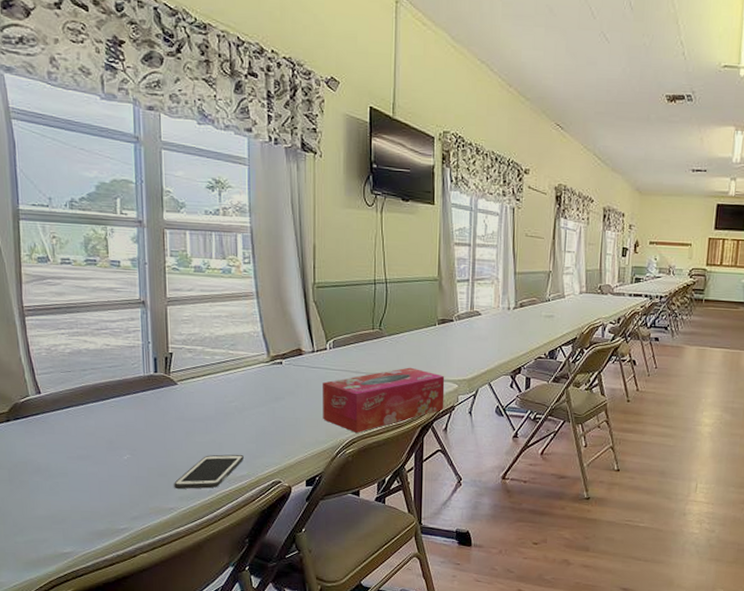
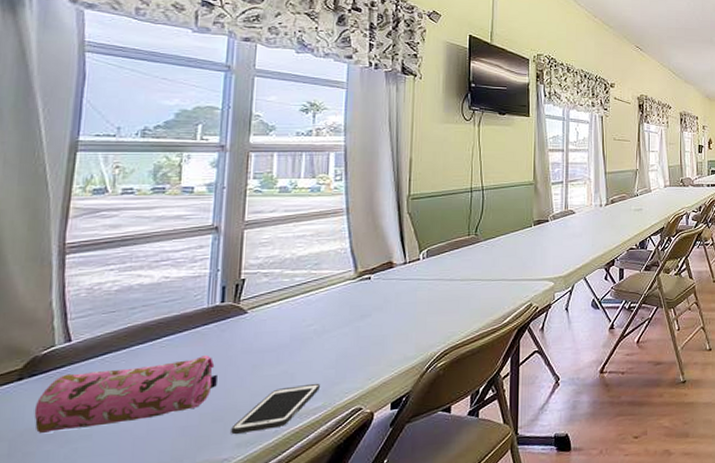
pencil case: none [22,417,159,468] -> present [34,354,217,434]
tissue box: present [323,367,445,434] -> none [413,269,541,344]

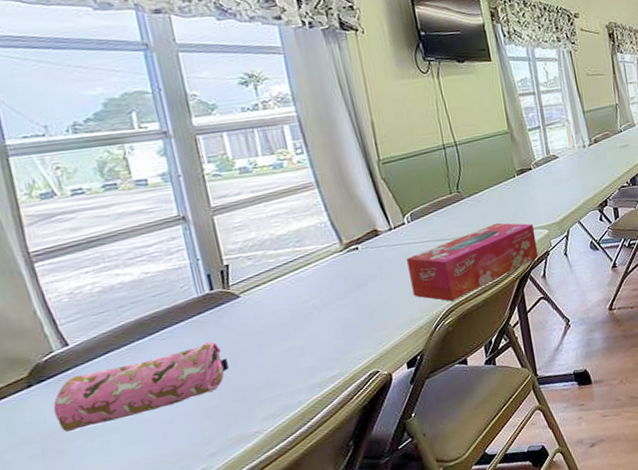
cell phone: present [231,384,320,434] -> none [254,354,333,410]
tissue box: none [413,269,541,344] -> present [407,223,539,302]

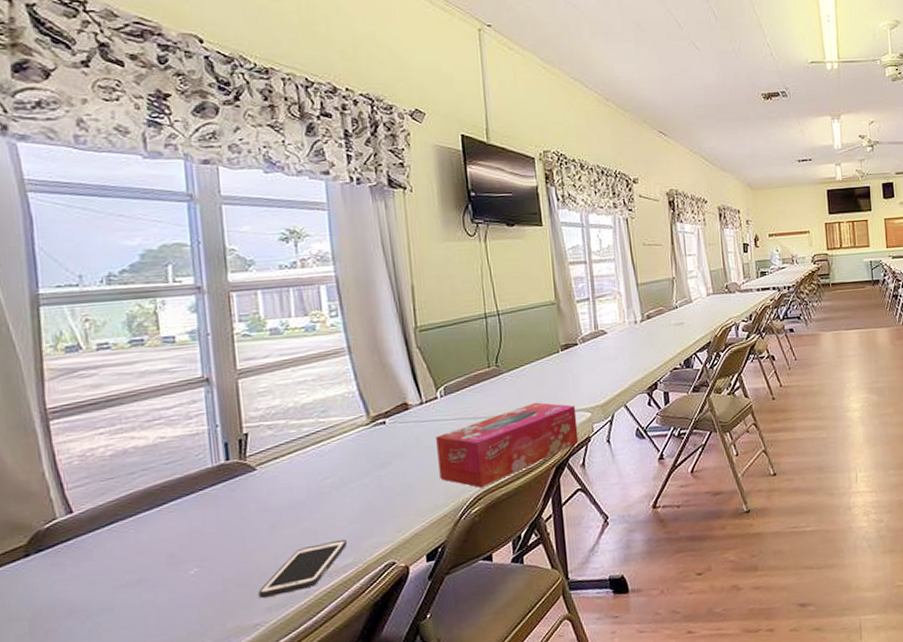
pencil case: present [53,341,229,433] -> none [47,517,236,611]
cell phone: none [254,354,333,410] -> present [258,540,347,598]

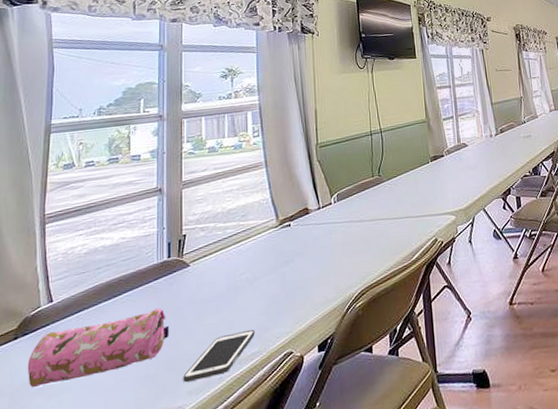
pencil case: none [47,517,236,611] -> present [27,307,169,388]
tissue box: present [436,402,579,488] -> none [329,207,446,284]

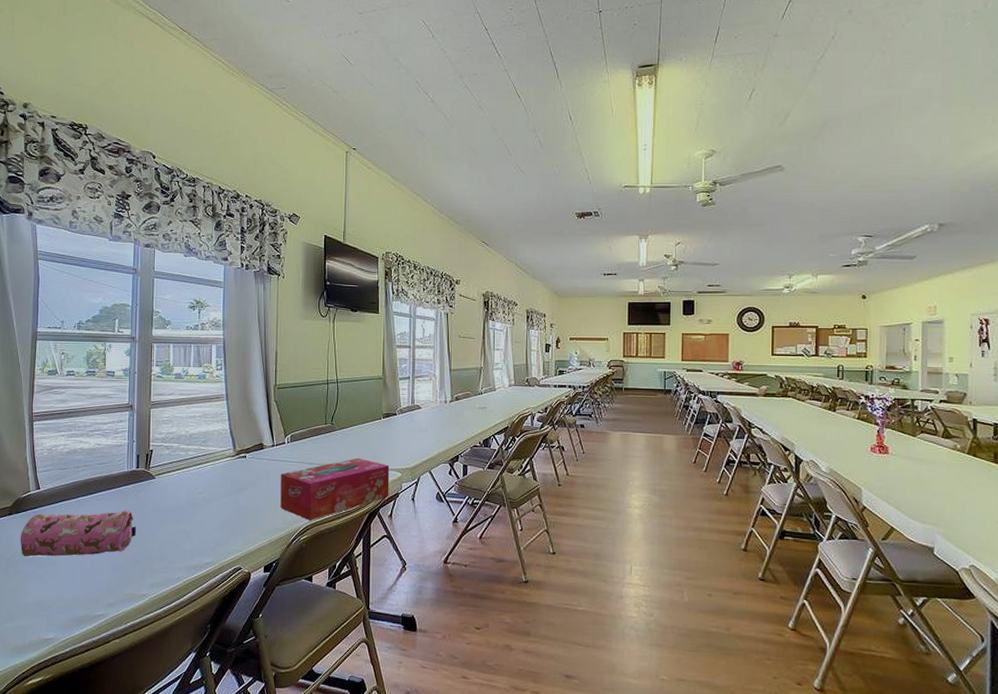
cell phone: present [183,330,255,382] -> none [147,542,209,576]
tissue box: none [329,207,446,284] -> present [280,458,390,521]

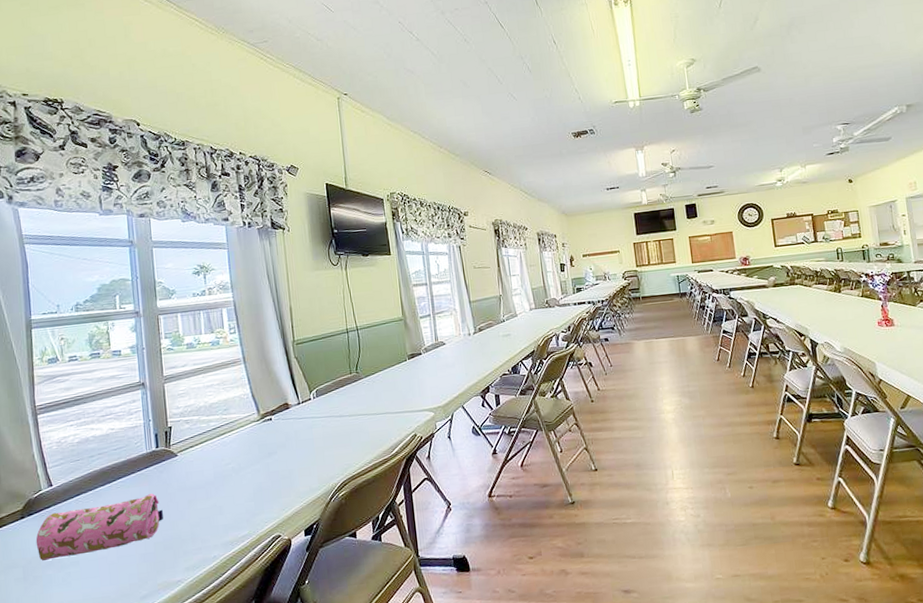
tissue box: present [280,458,390,521] -> none [310,403,425,475]

